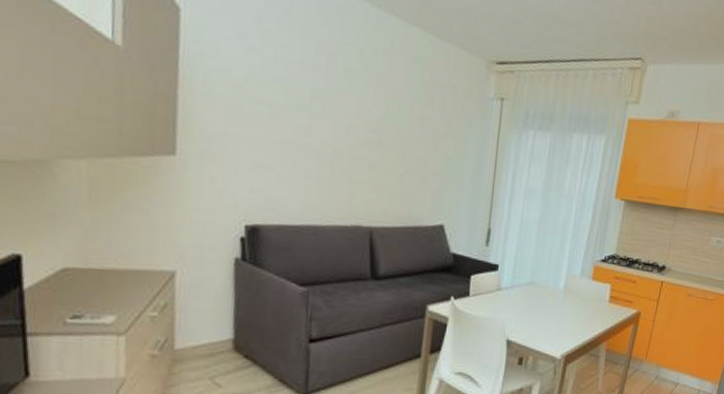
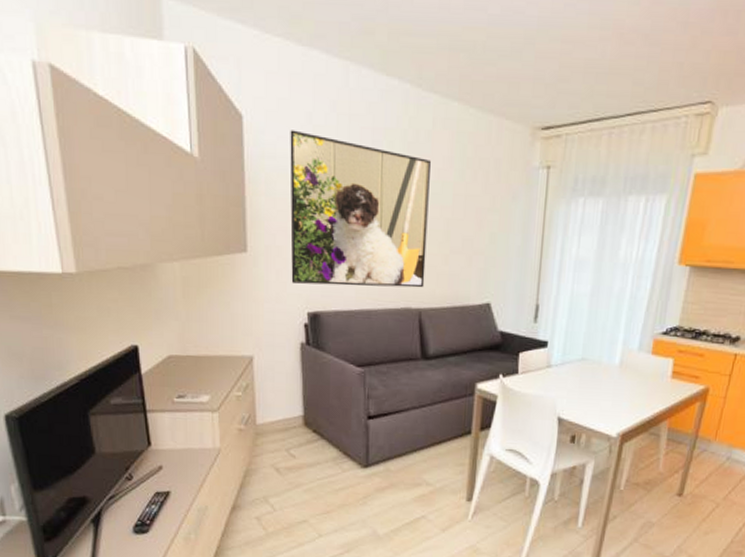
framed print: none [227,30,388,206] -> present [290,130,431,288]

